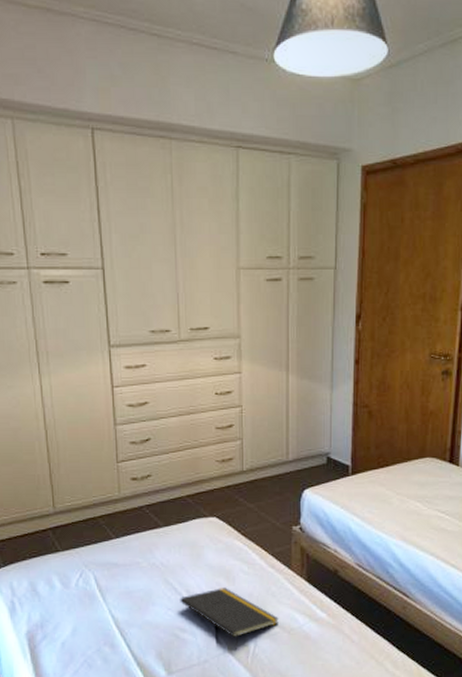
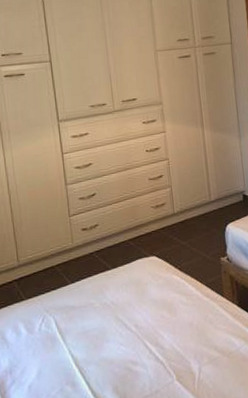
notepad: present [180,588,278,649] -> none [130,319,218,377]

